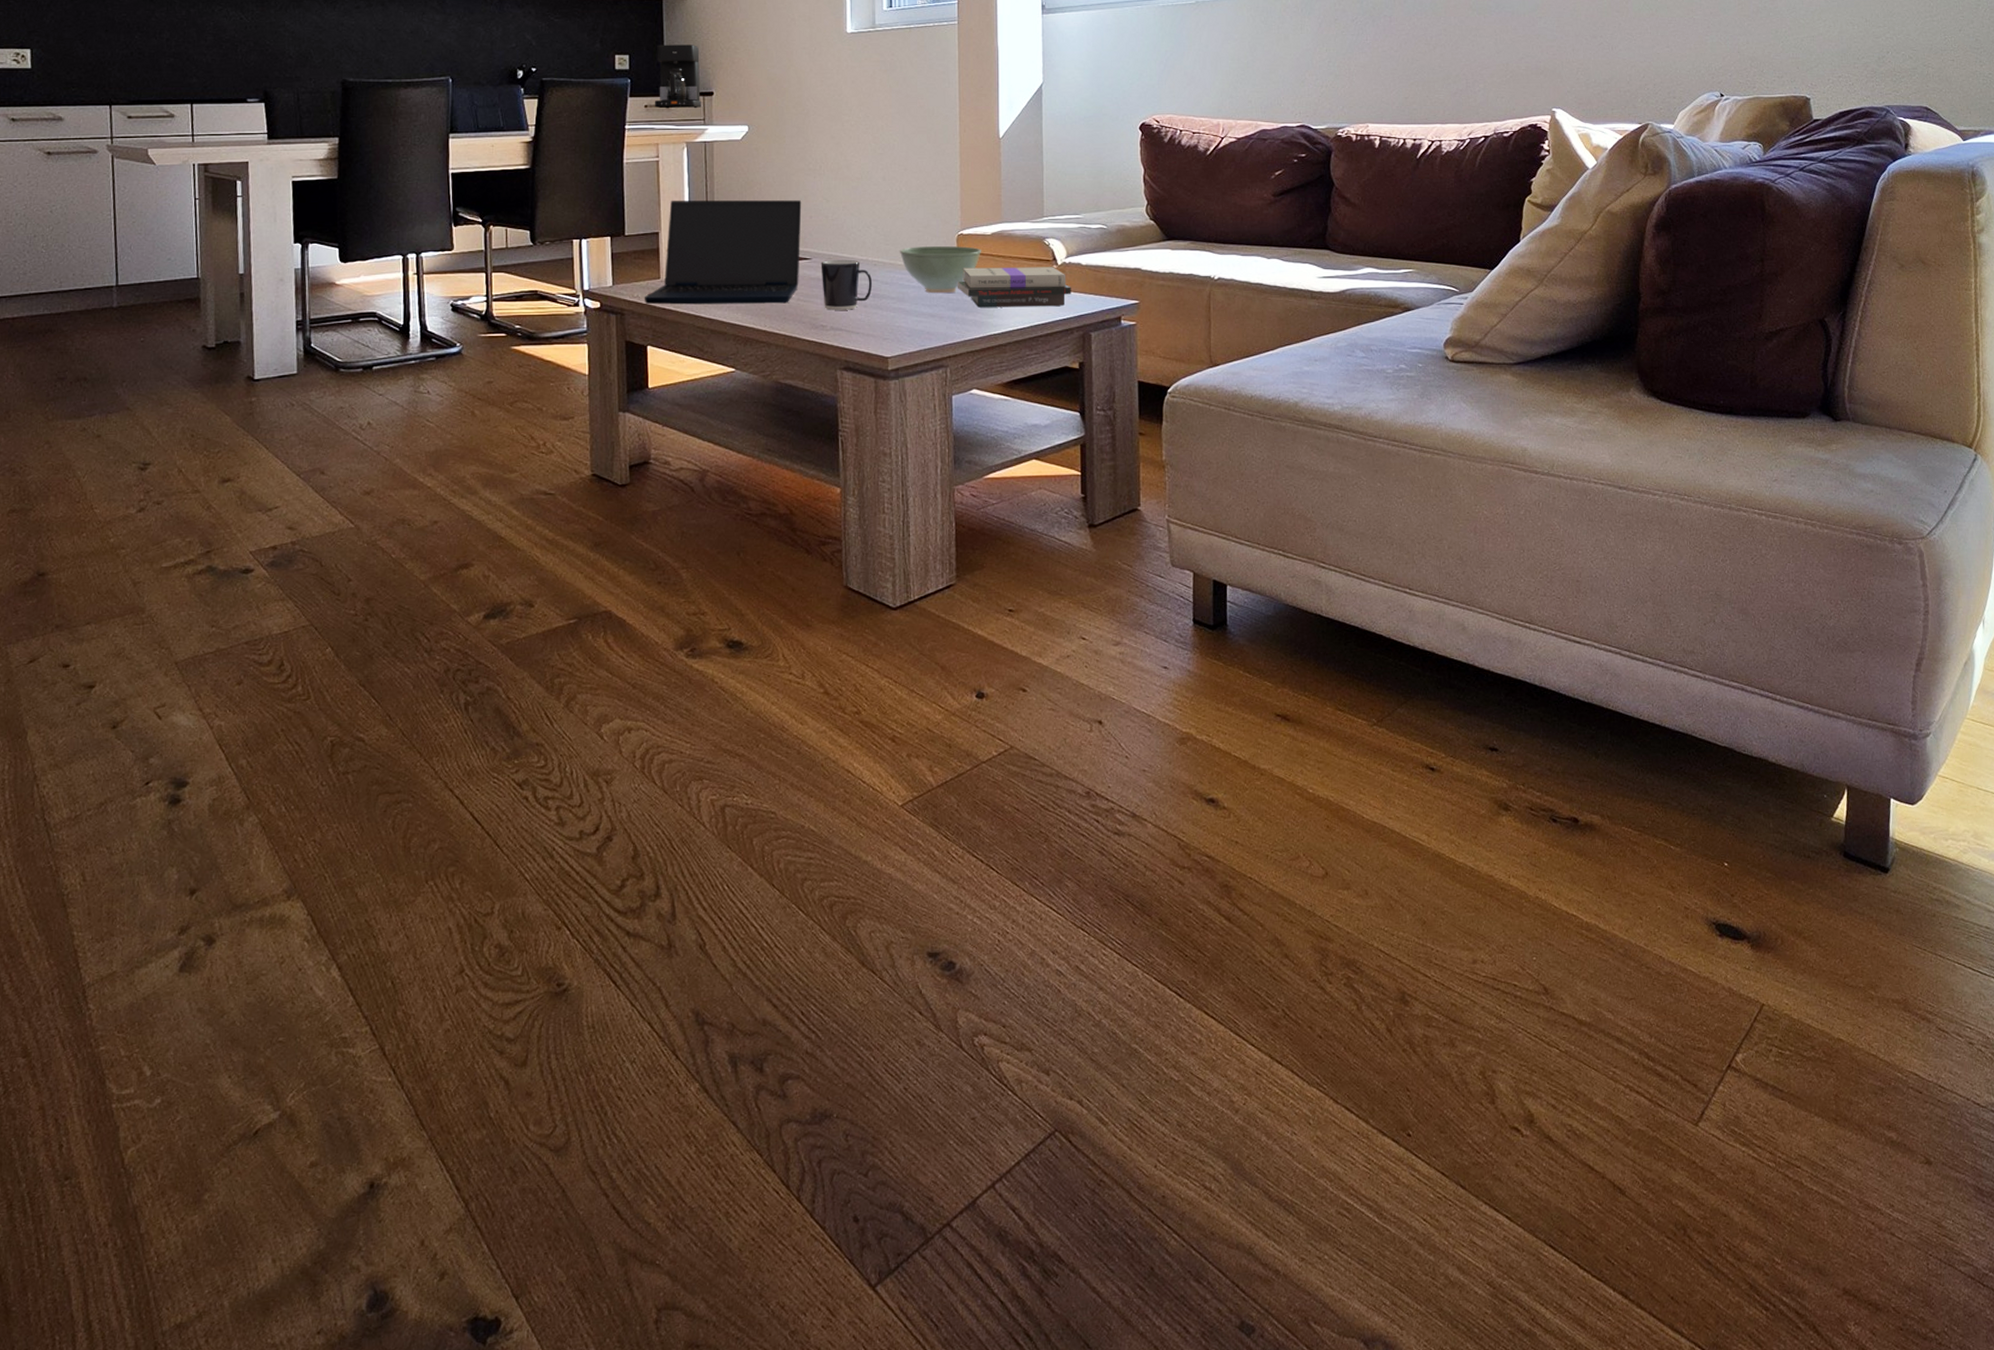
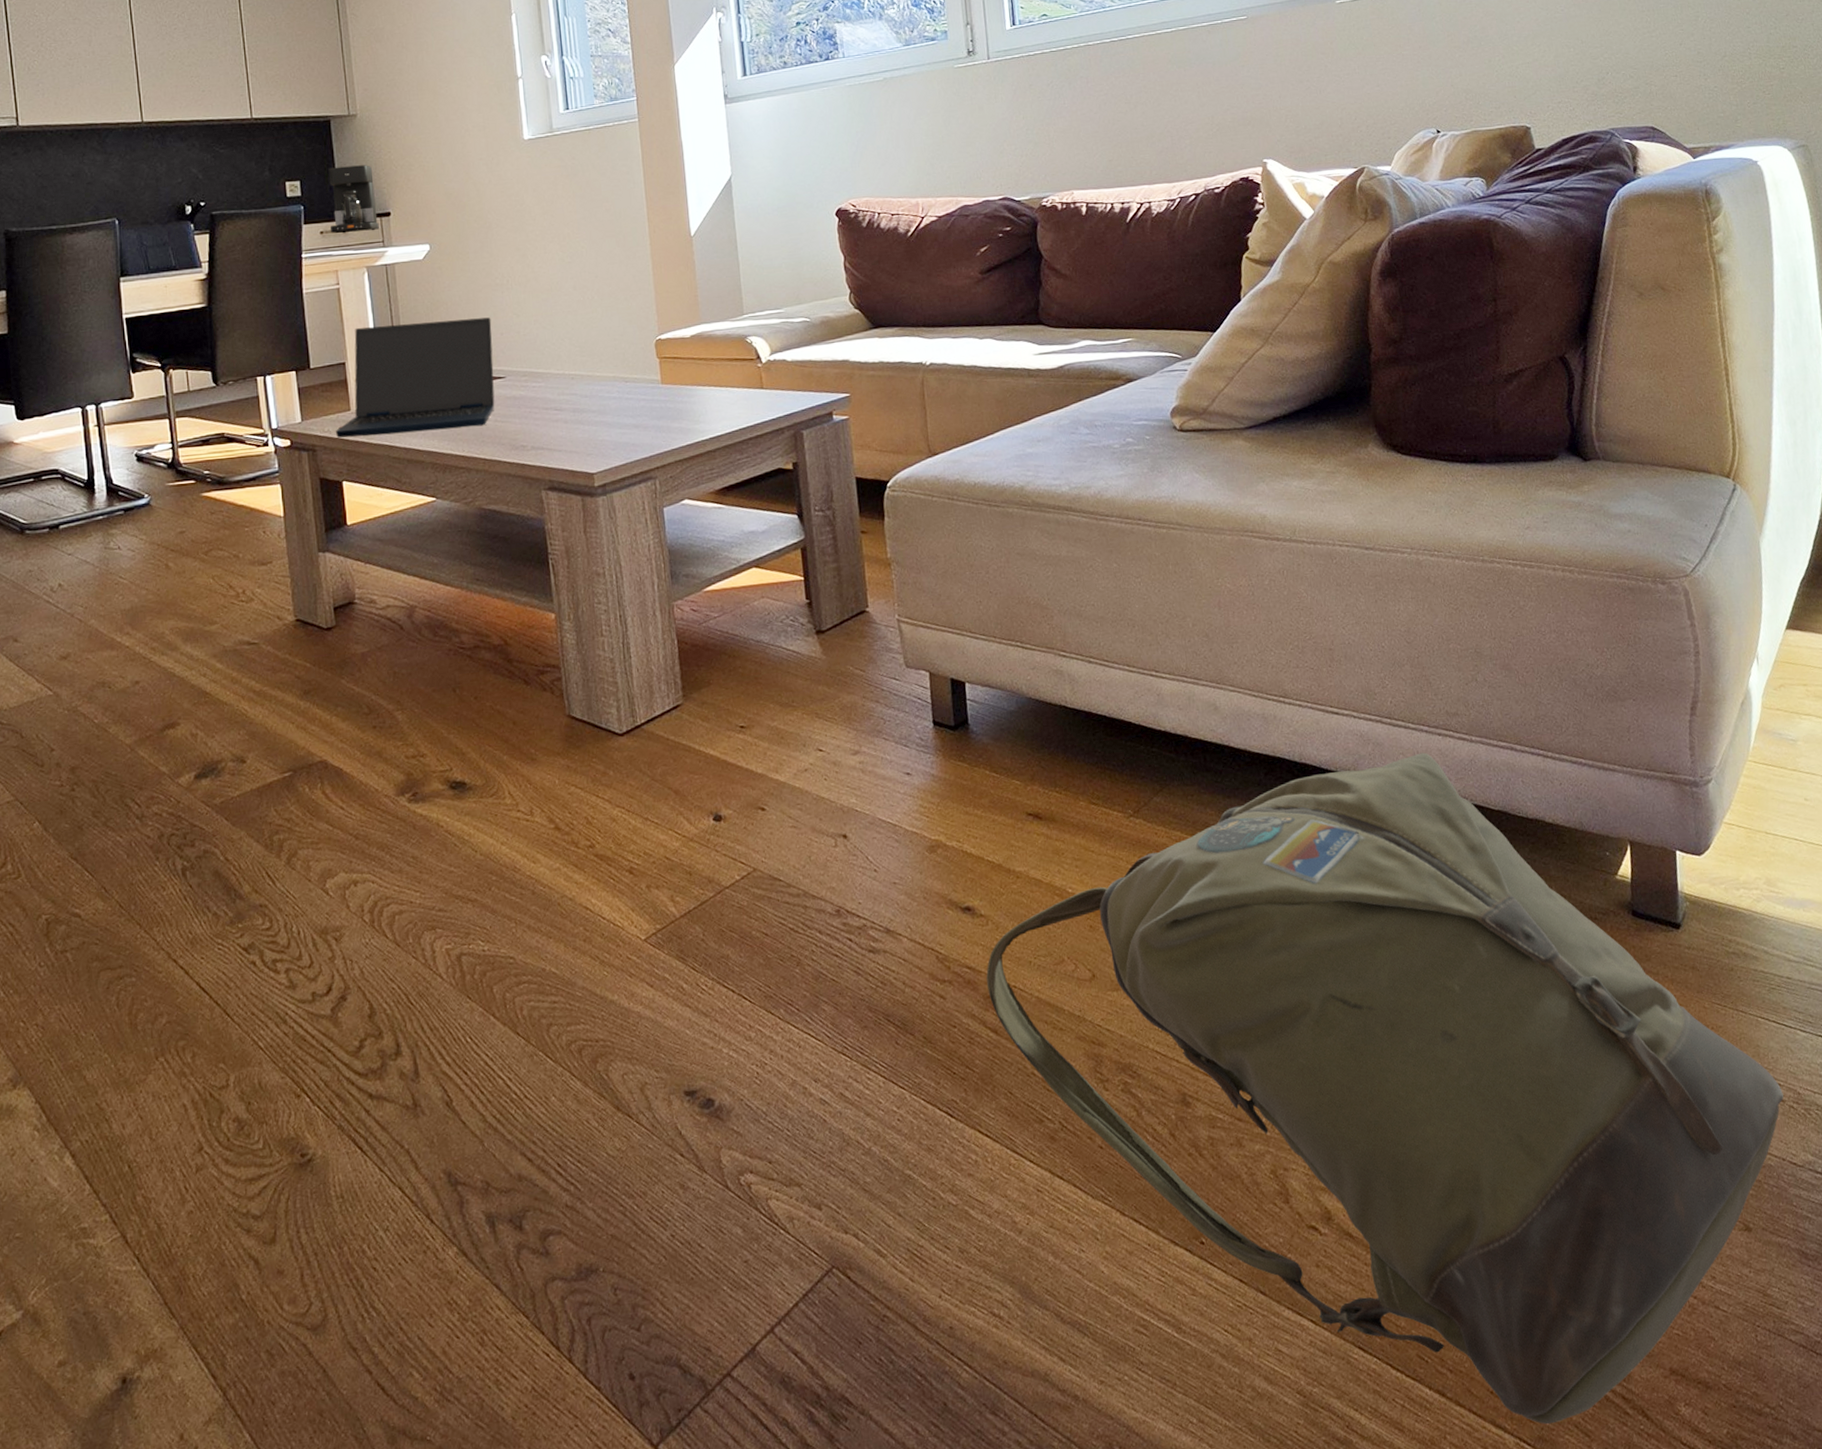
mug: present [821,259,873,310] -> none [516,375,572,429]
bowl: present [899,246,982,294] -> none [596,351,683,404]
books: present [957,267,1071,308] -> none [659,365,779,414]
backpack: none [1224,686,1973,1333] -> present [986,752,1784,1425]

